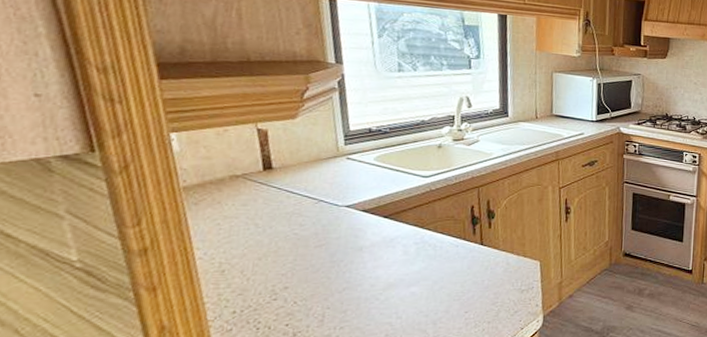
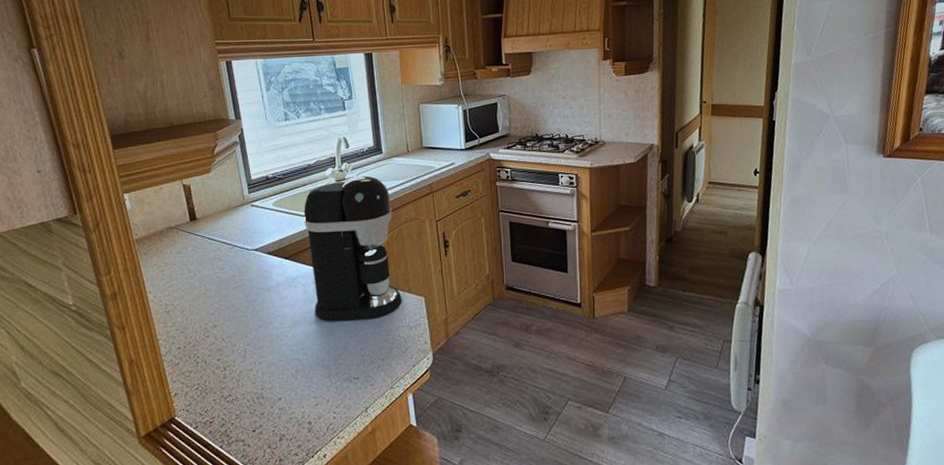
coffee maker: none [410,137,516,284] -> present [303,175,402,321]

